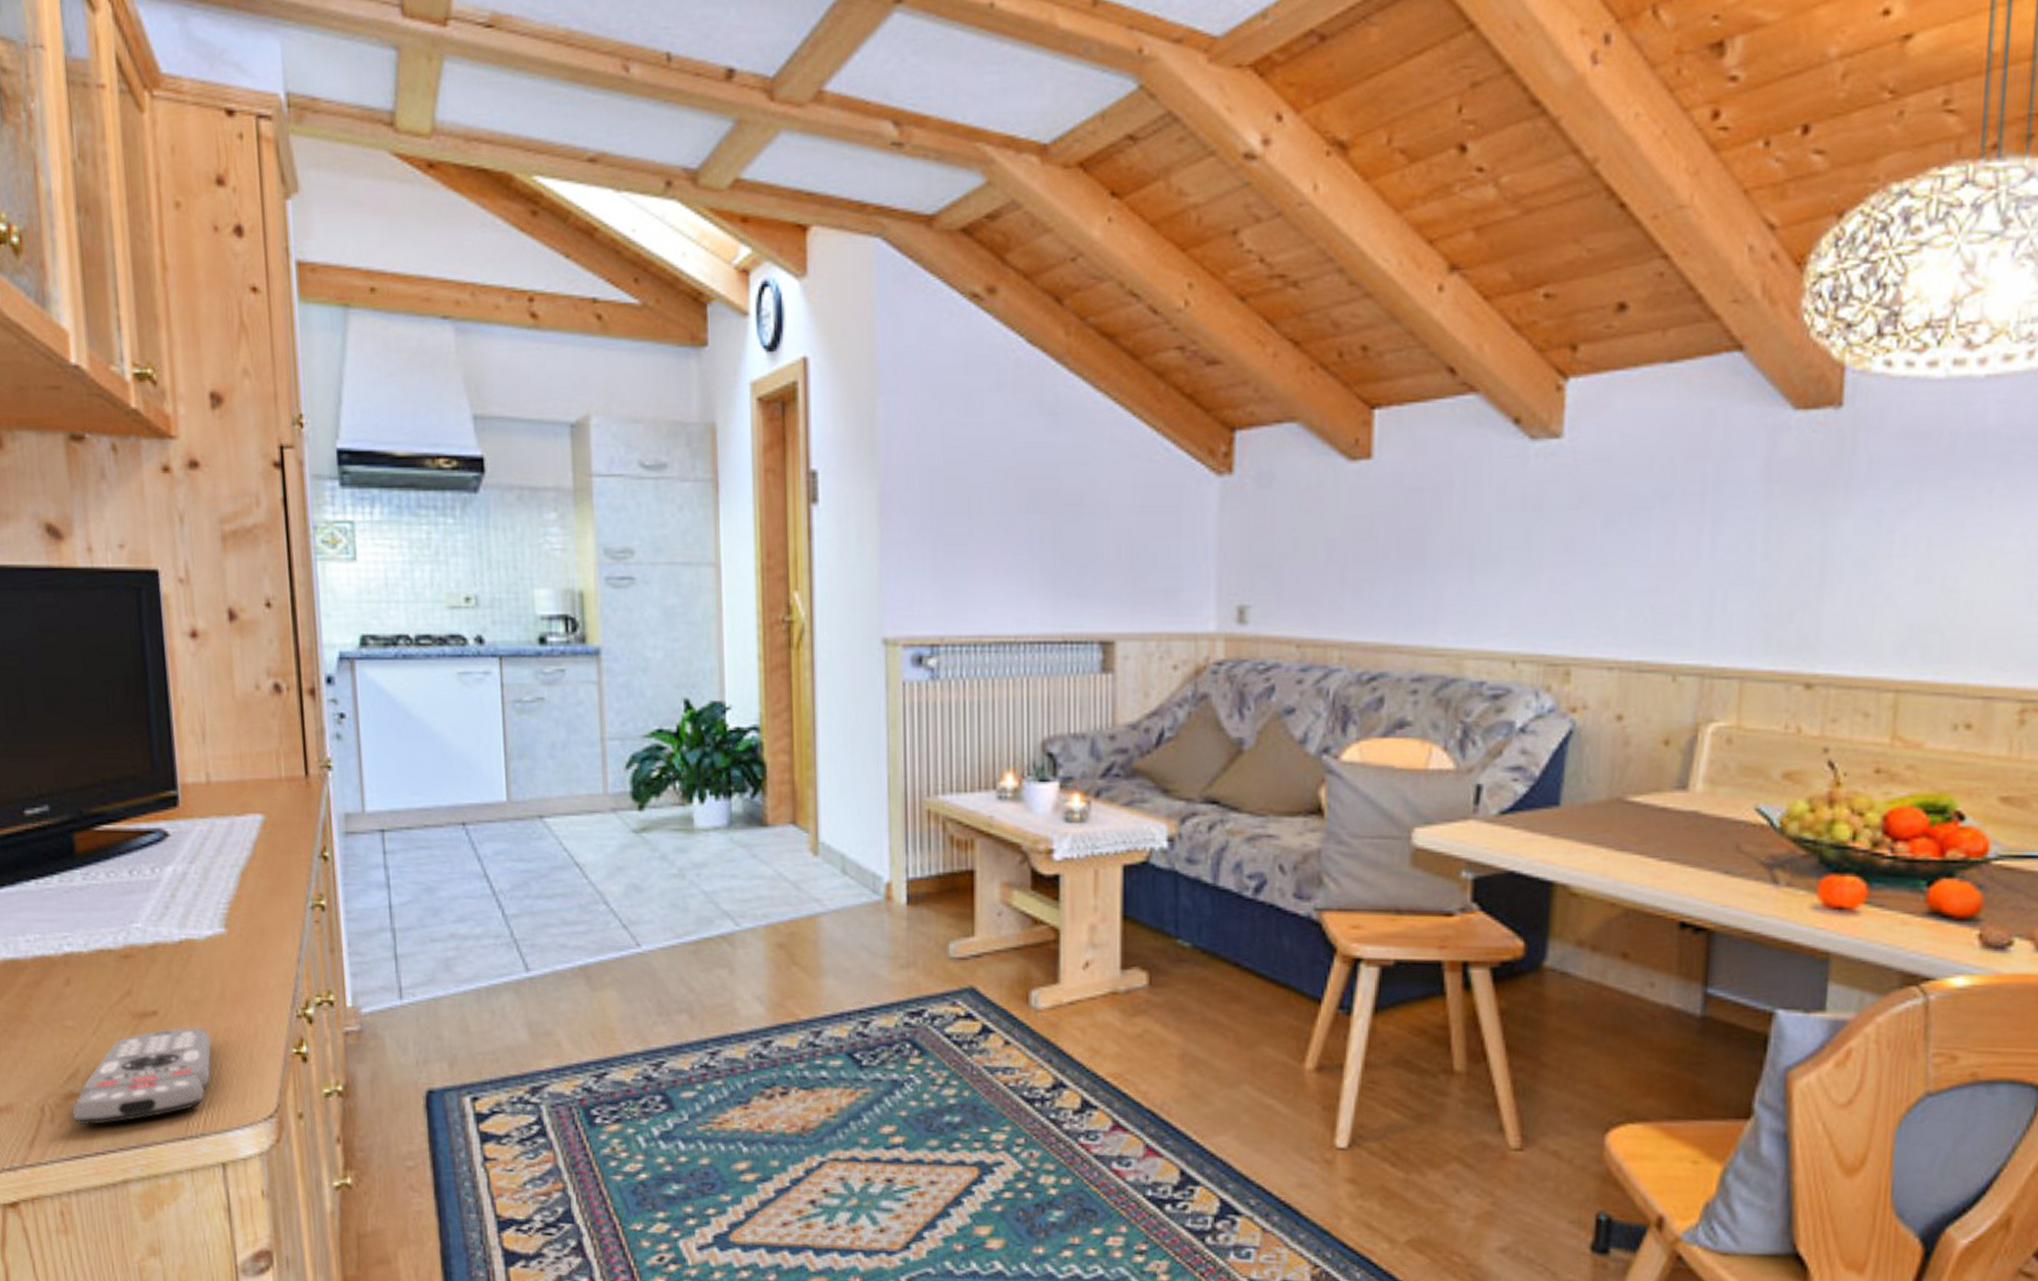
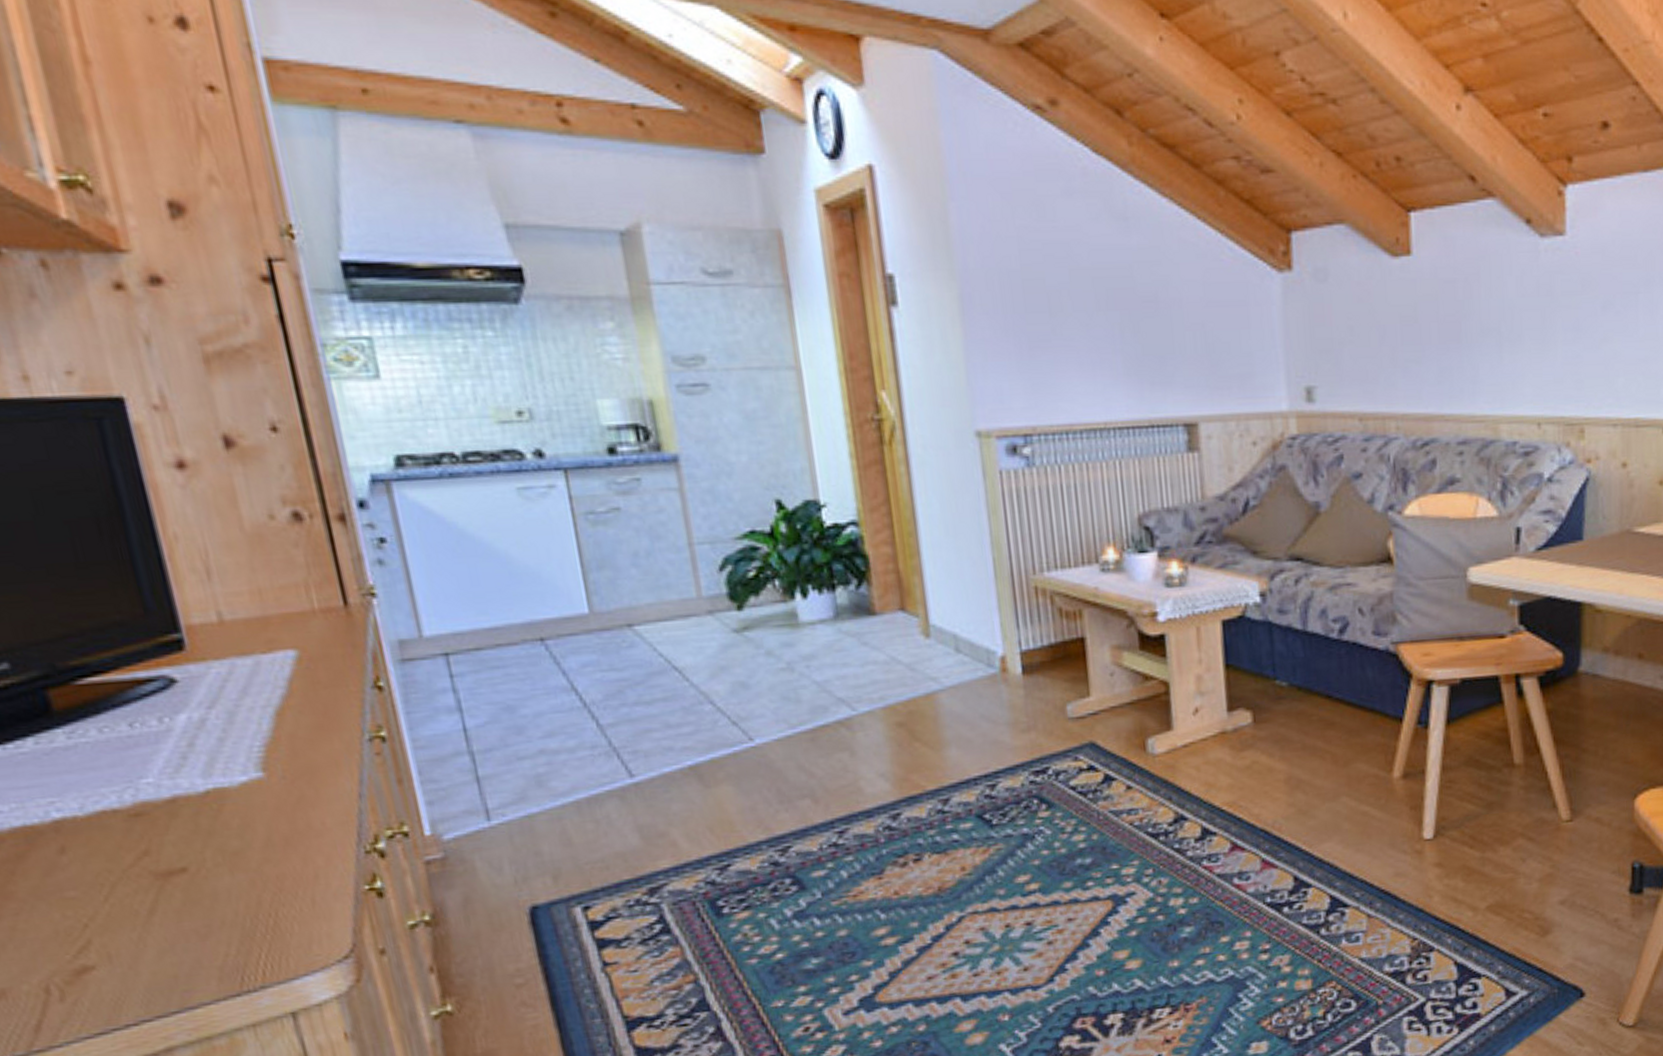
remote control: present [72,1027,212,1126] -> none [87,878,265,1000]

